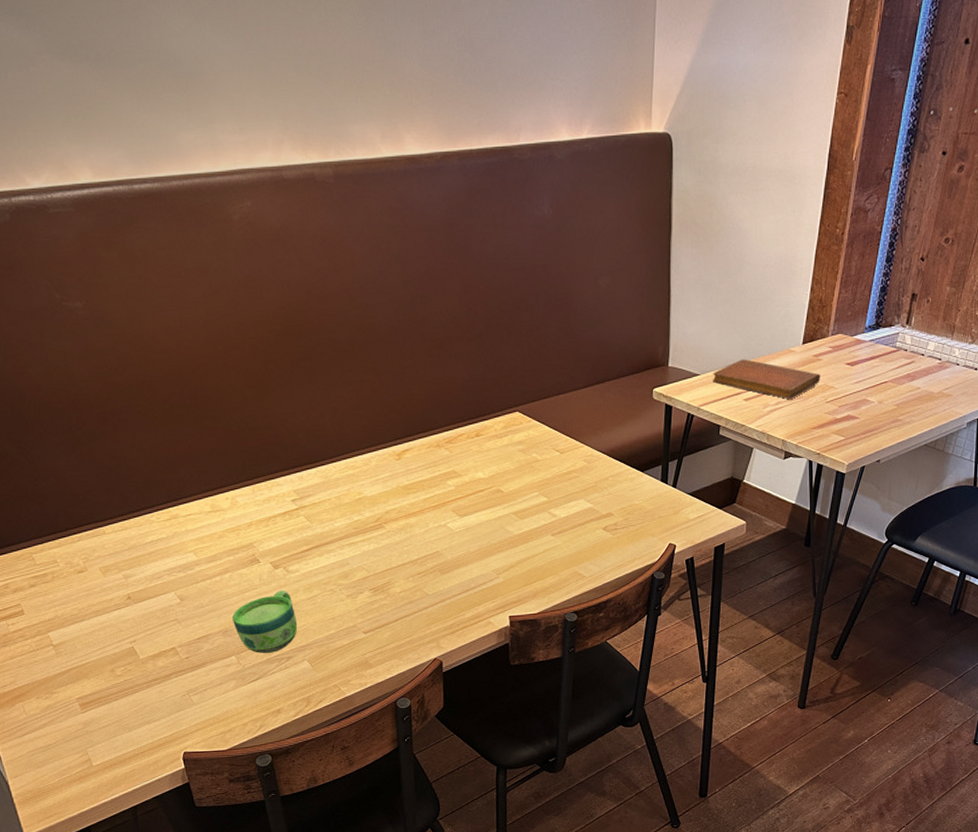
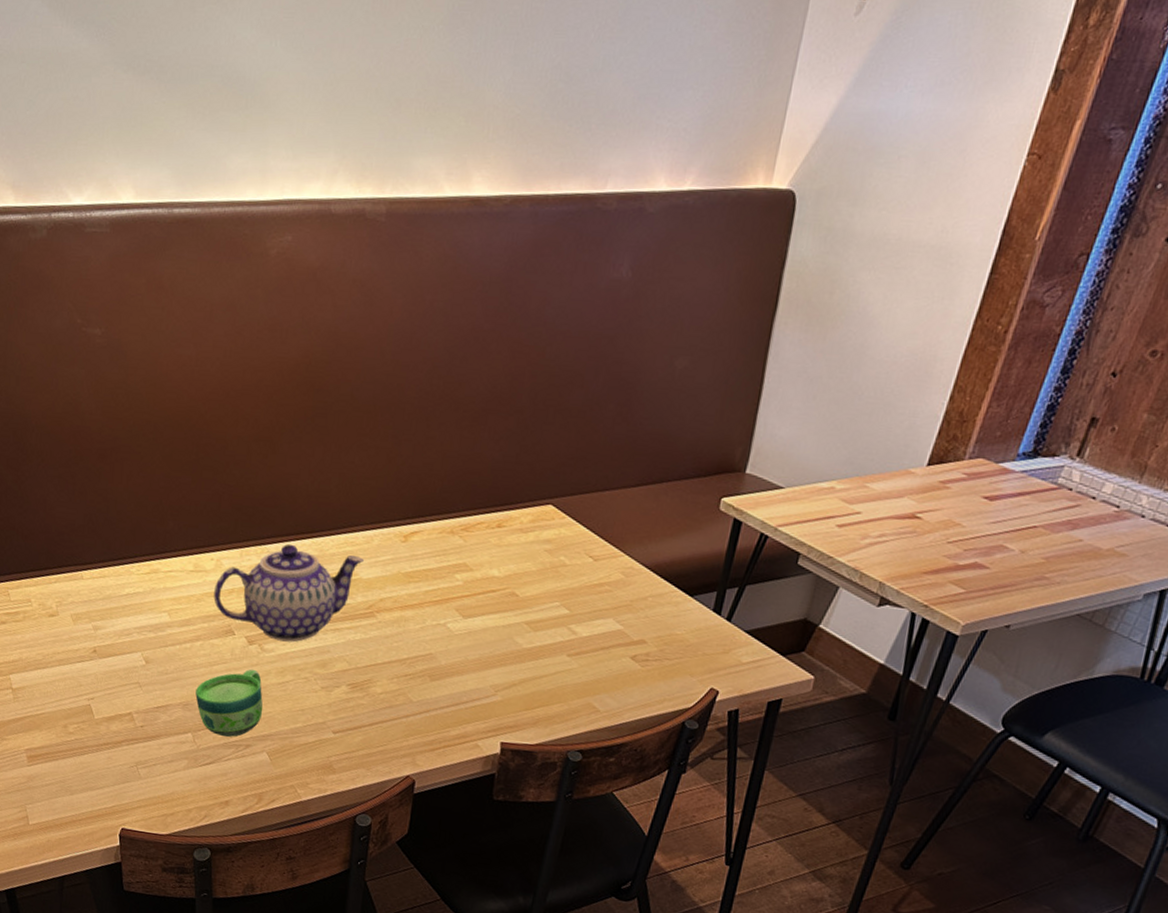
teapot: none [233,475,365,562] -> present [213,544,364,642]
notebook: present [713,359,820,399] -> none [800,475,945,532]

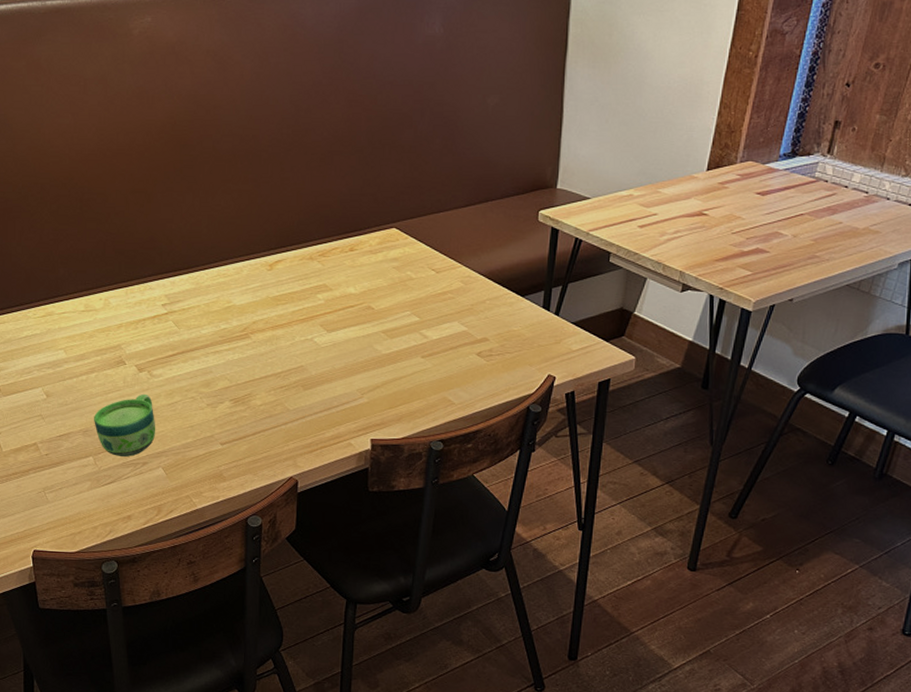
teapot: present [213,544,364,642] -> none [104,280,235,367]

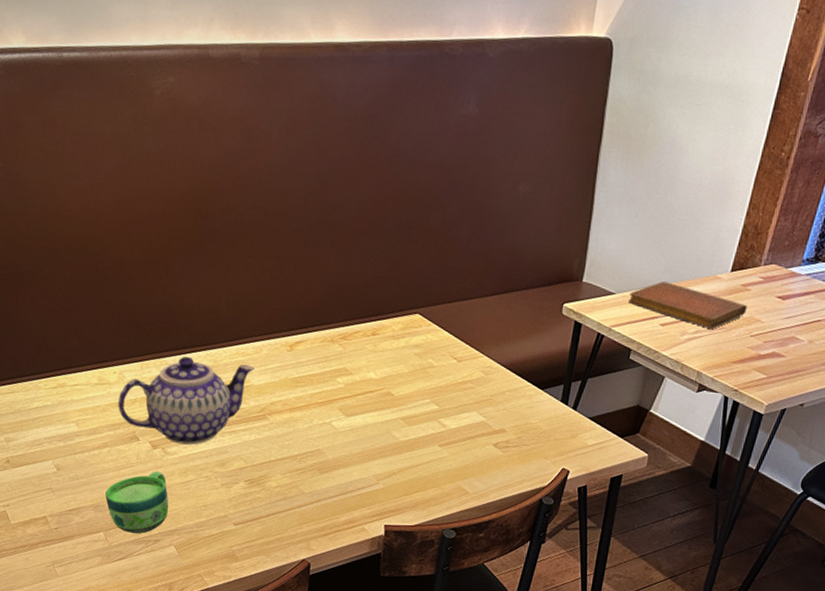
teapot: none [104,280,235,367] -> present [118,356,254,445]
notebook: none [605,184,726,228] -> present [629,281,747,329]

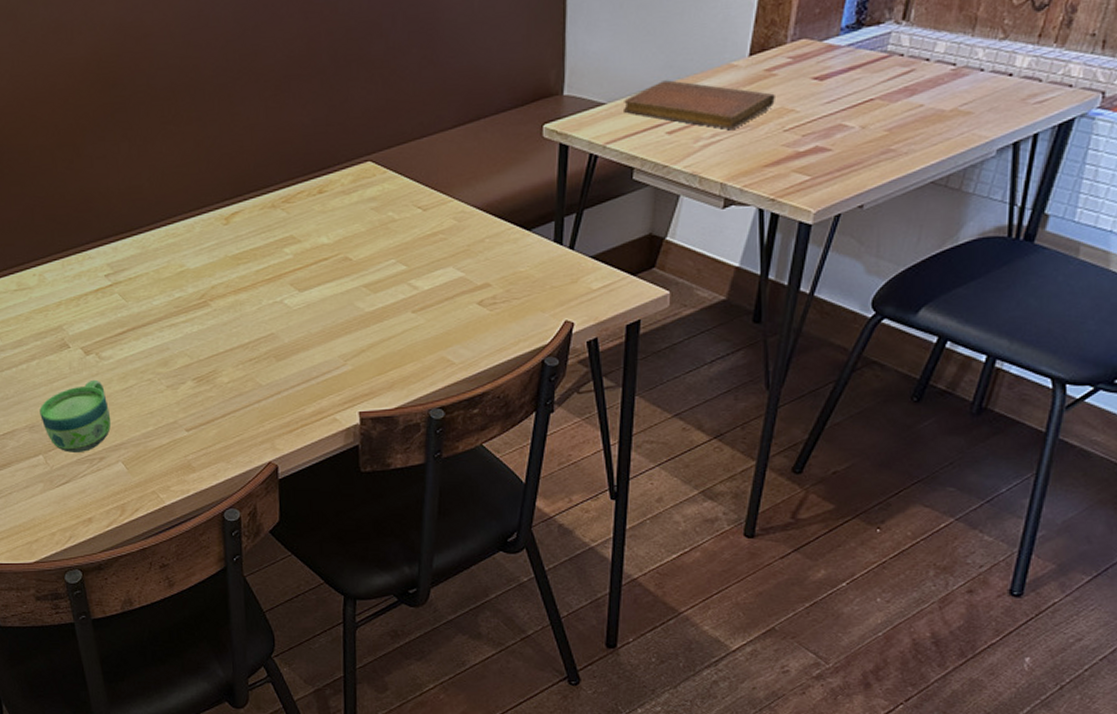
teapot: present [118,356,254,445] -> none [41,246,188,346]

